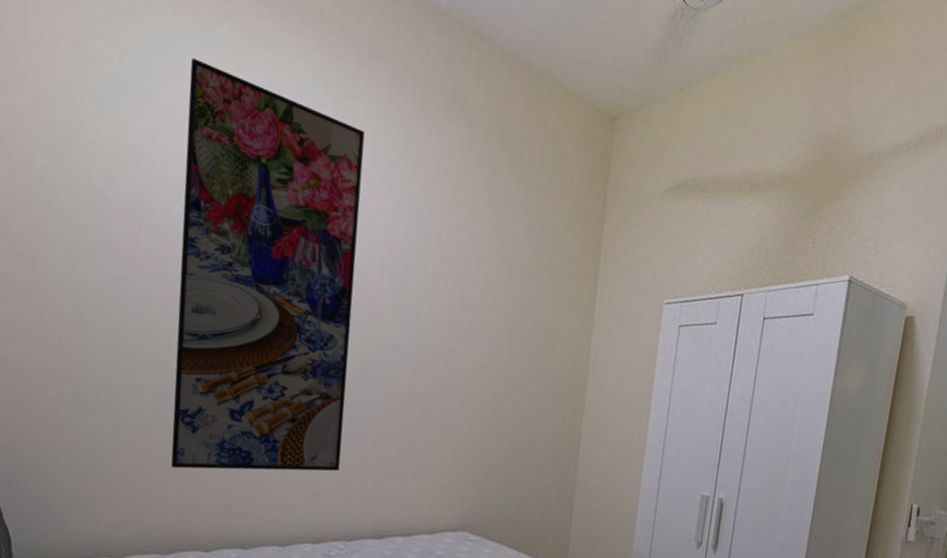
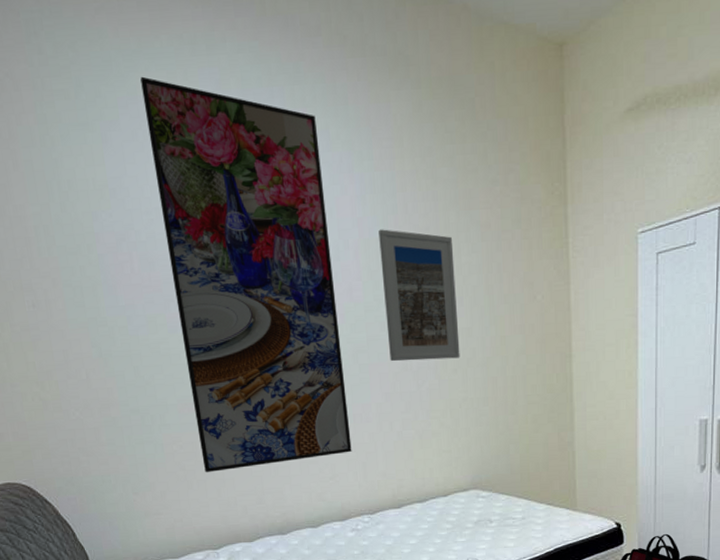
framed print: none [397,251,482,393] -> present [379,229,460,362]

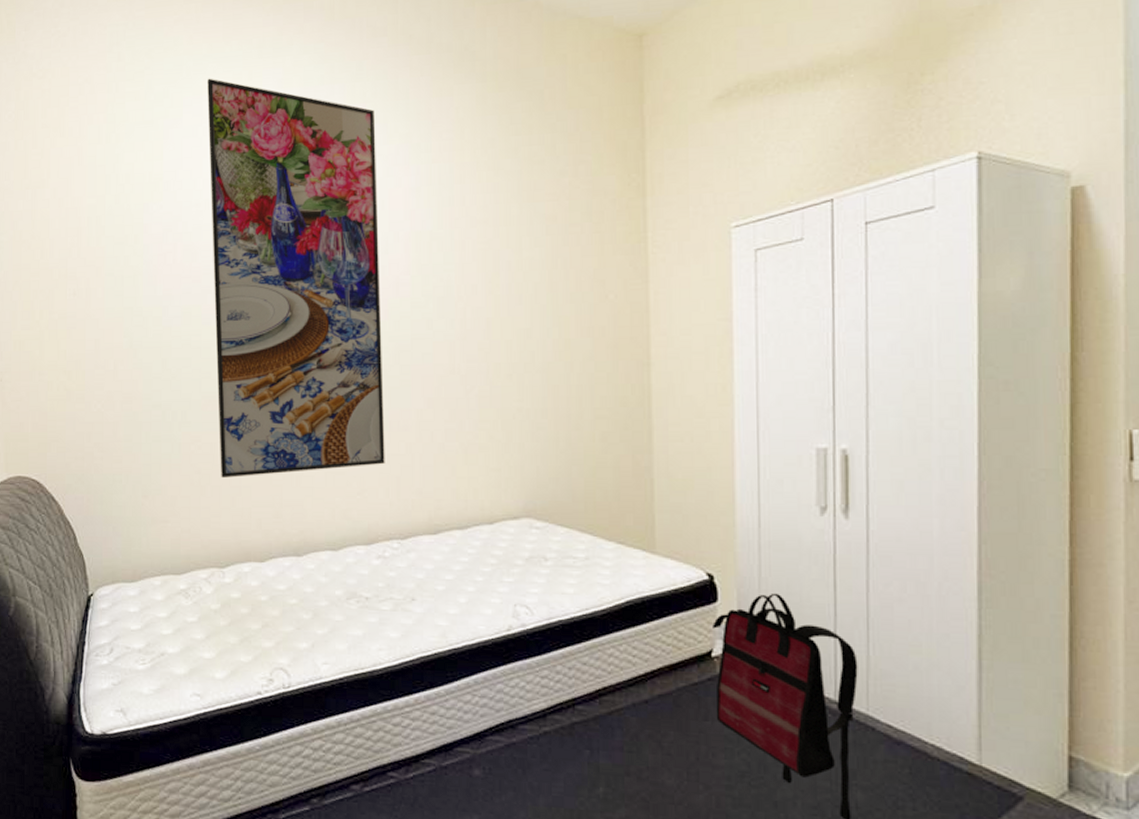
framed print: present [379,229,460,362] -> none [432,221,516,364]

